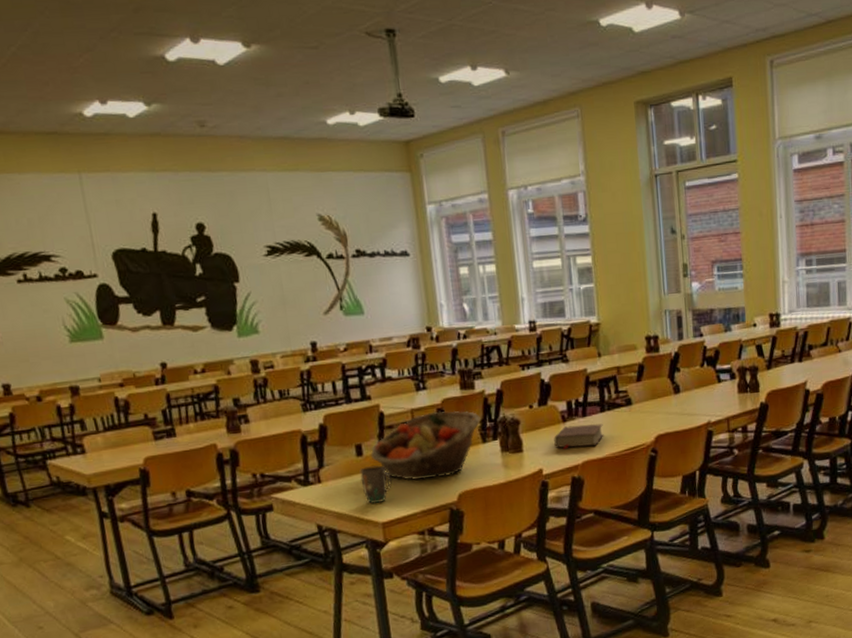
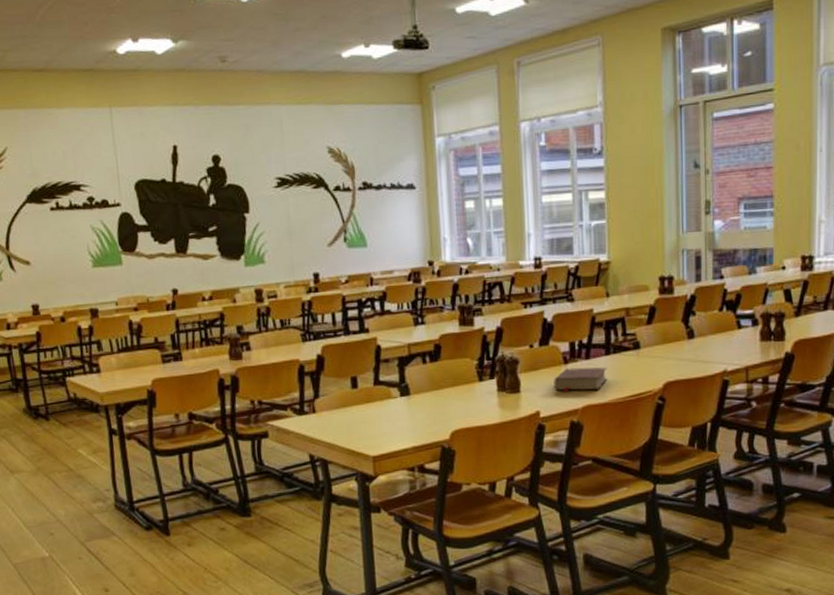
mug: present [359,465,392,505] -> none [353,398,385,438]
fruit basket: present [370,410,481,480] -> none [365,346,478,415]

